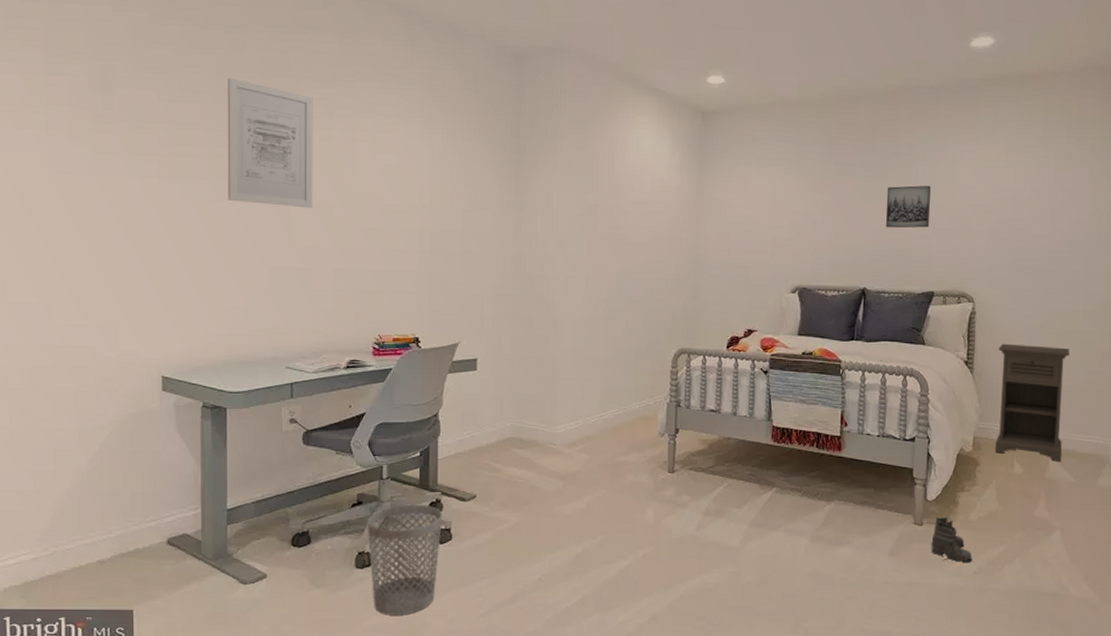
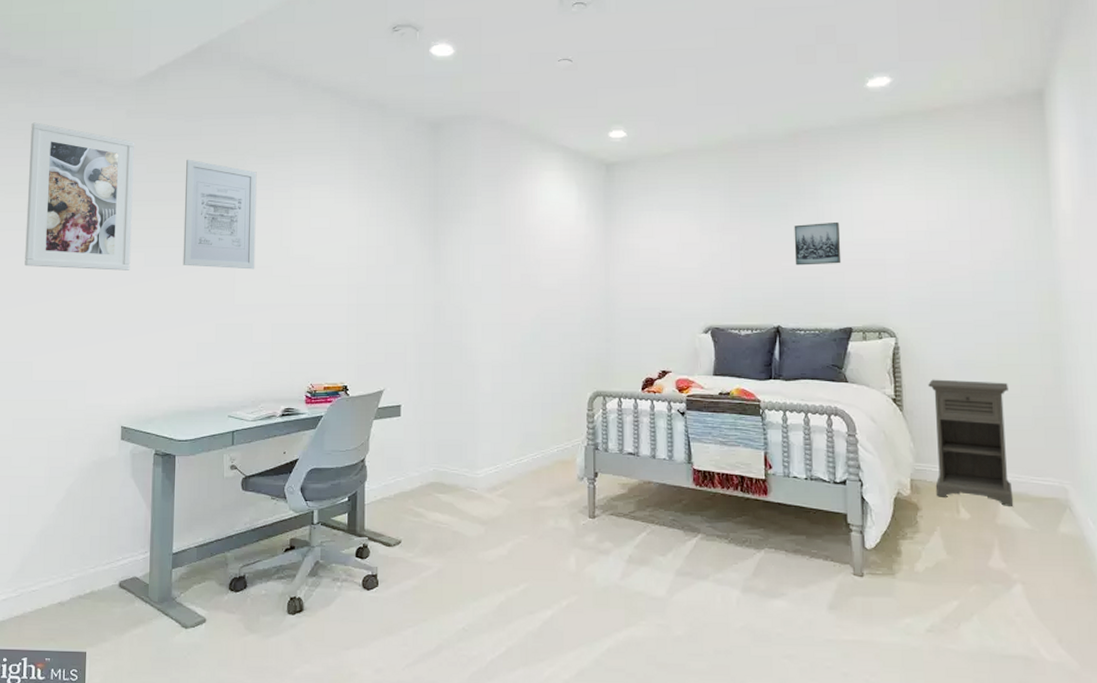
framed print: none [29,20,165,203] -> present [24,122,135,271]
wastebasket: present [367,504,442,615] -> none [298,549,369,664]
boots: present [931,518,972,562] -> none [875,568,923,619]

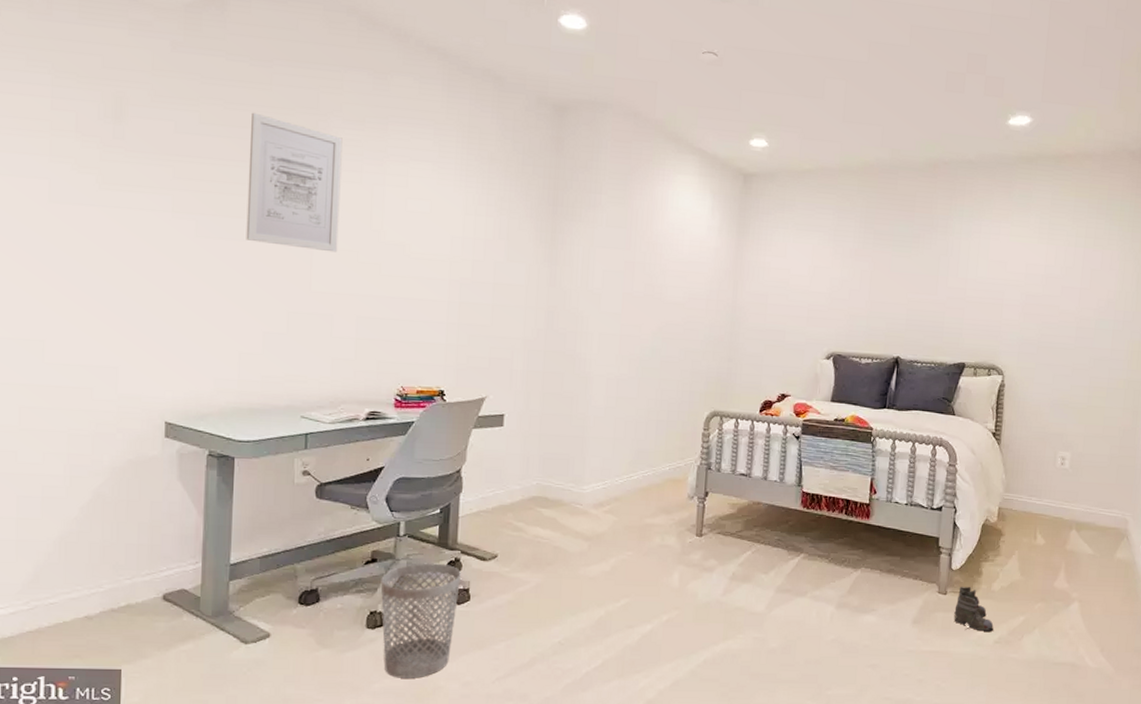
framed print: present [24,122,135,271] -> none [30,40,183,240]
wastebasket: none [298,549,369,664] -> present [380,563,461,678]
wall art: present [794,221,841,266] -> none [920,257,966,300]
boots: none [875,568,923,619] -> present [954,587,994,632]
nightstand: present [928,379,1014,506] -> none [1018,416,1093,534]

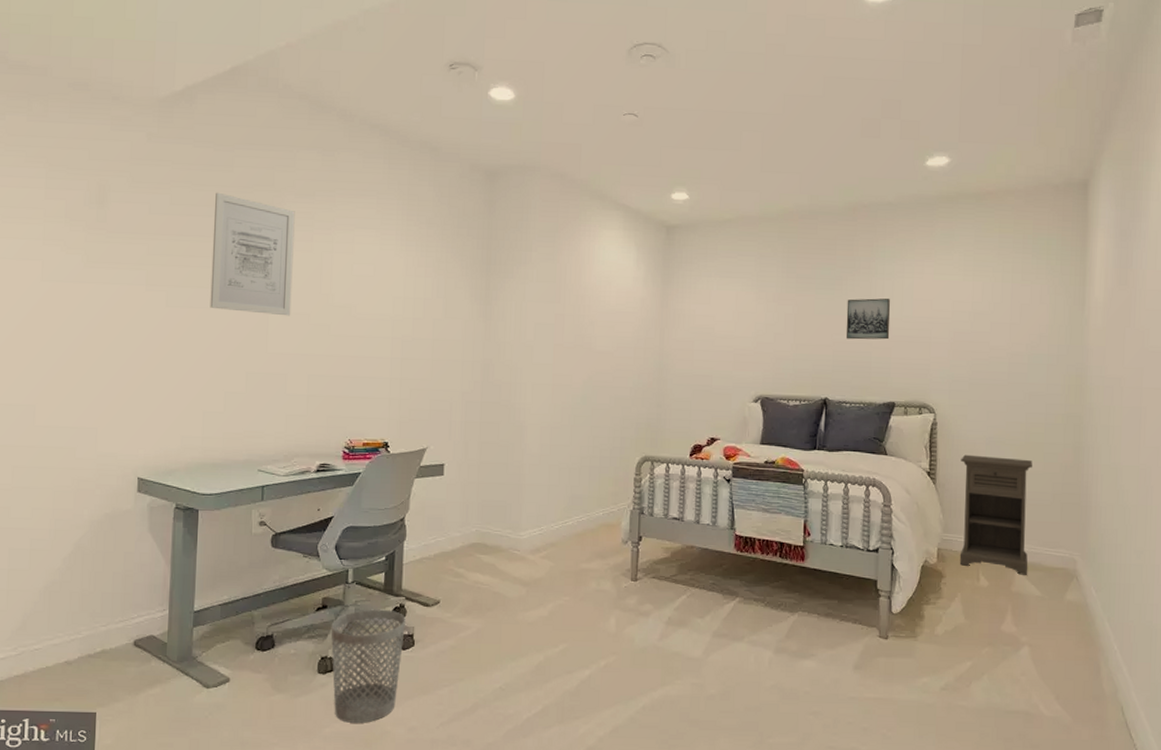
wall art: none [920,257,966,300] -> present [845,298,891,340]
boots: present [954,587,994,632] -> none [897,631,939,678]
nightstand: none [1018,416,1093,534] -> present [959,454,1032,575]

